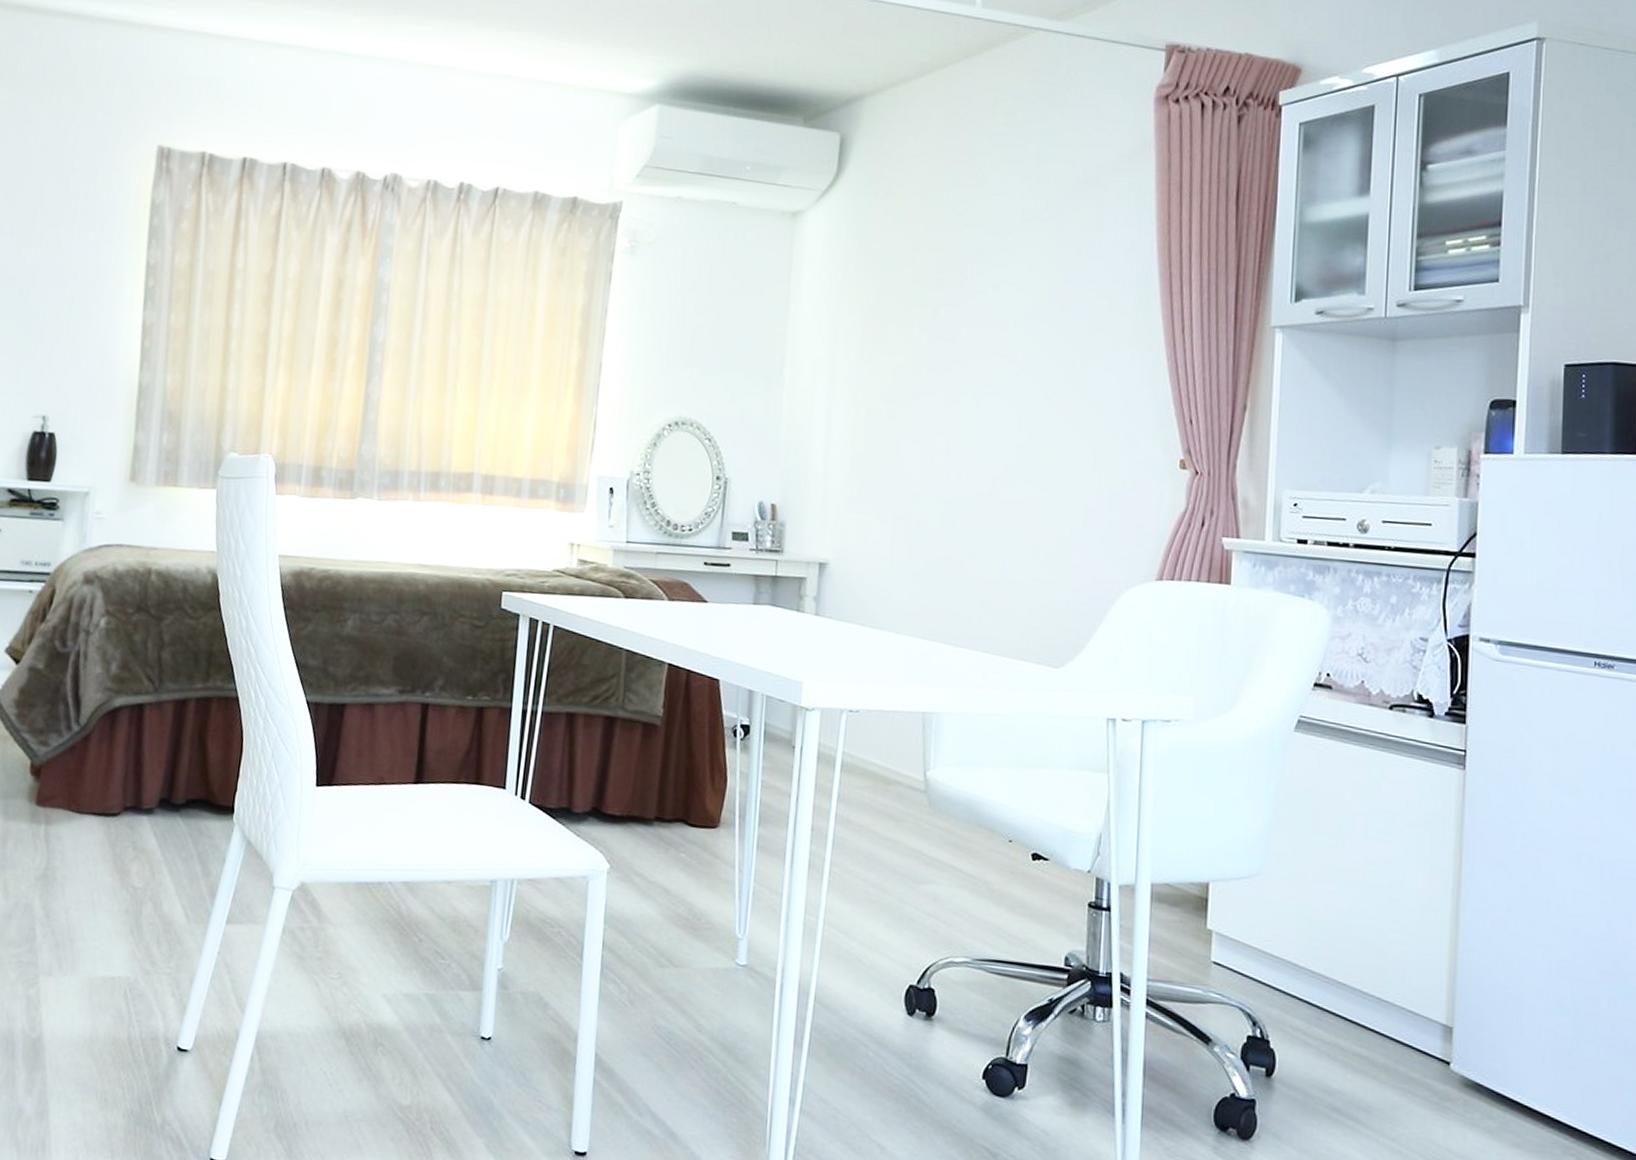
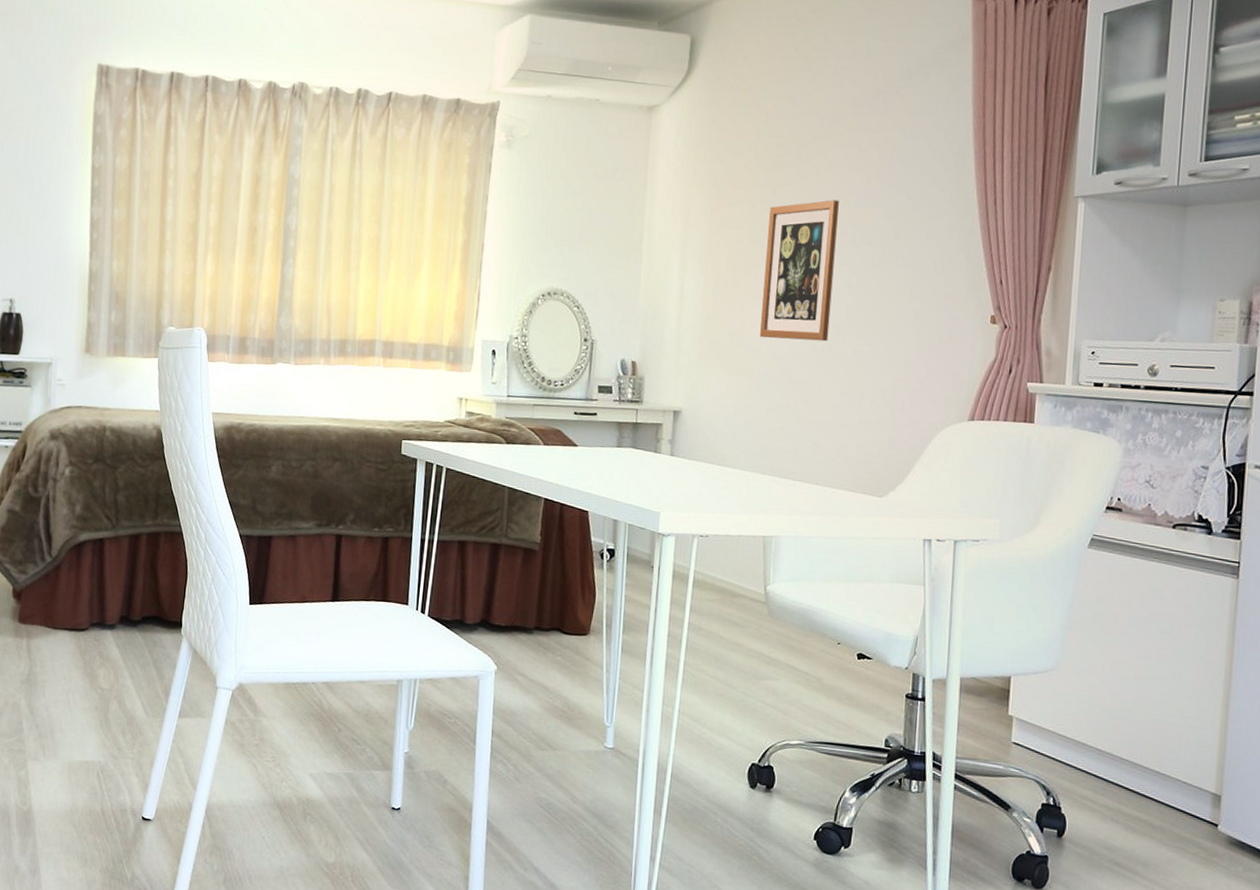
wall art: none [918,323,1008,486] -> present [760,200,839,342]

